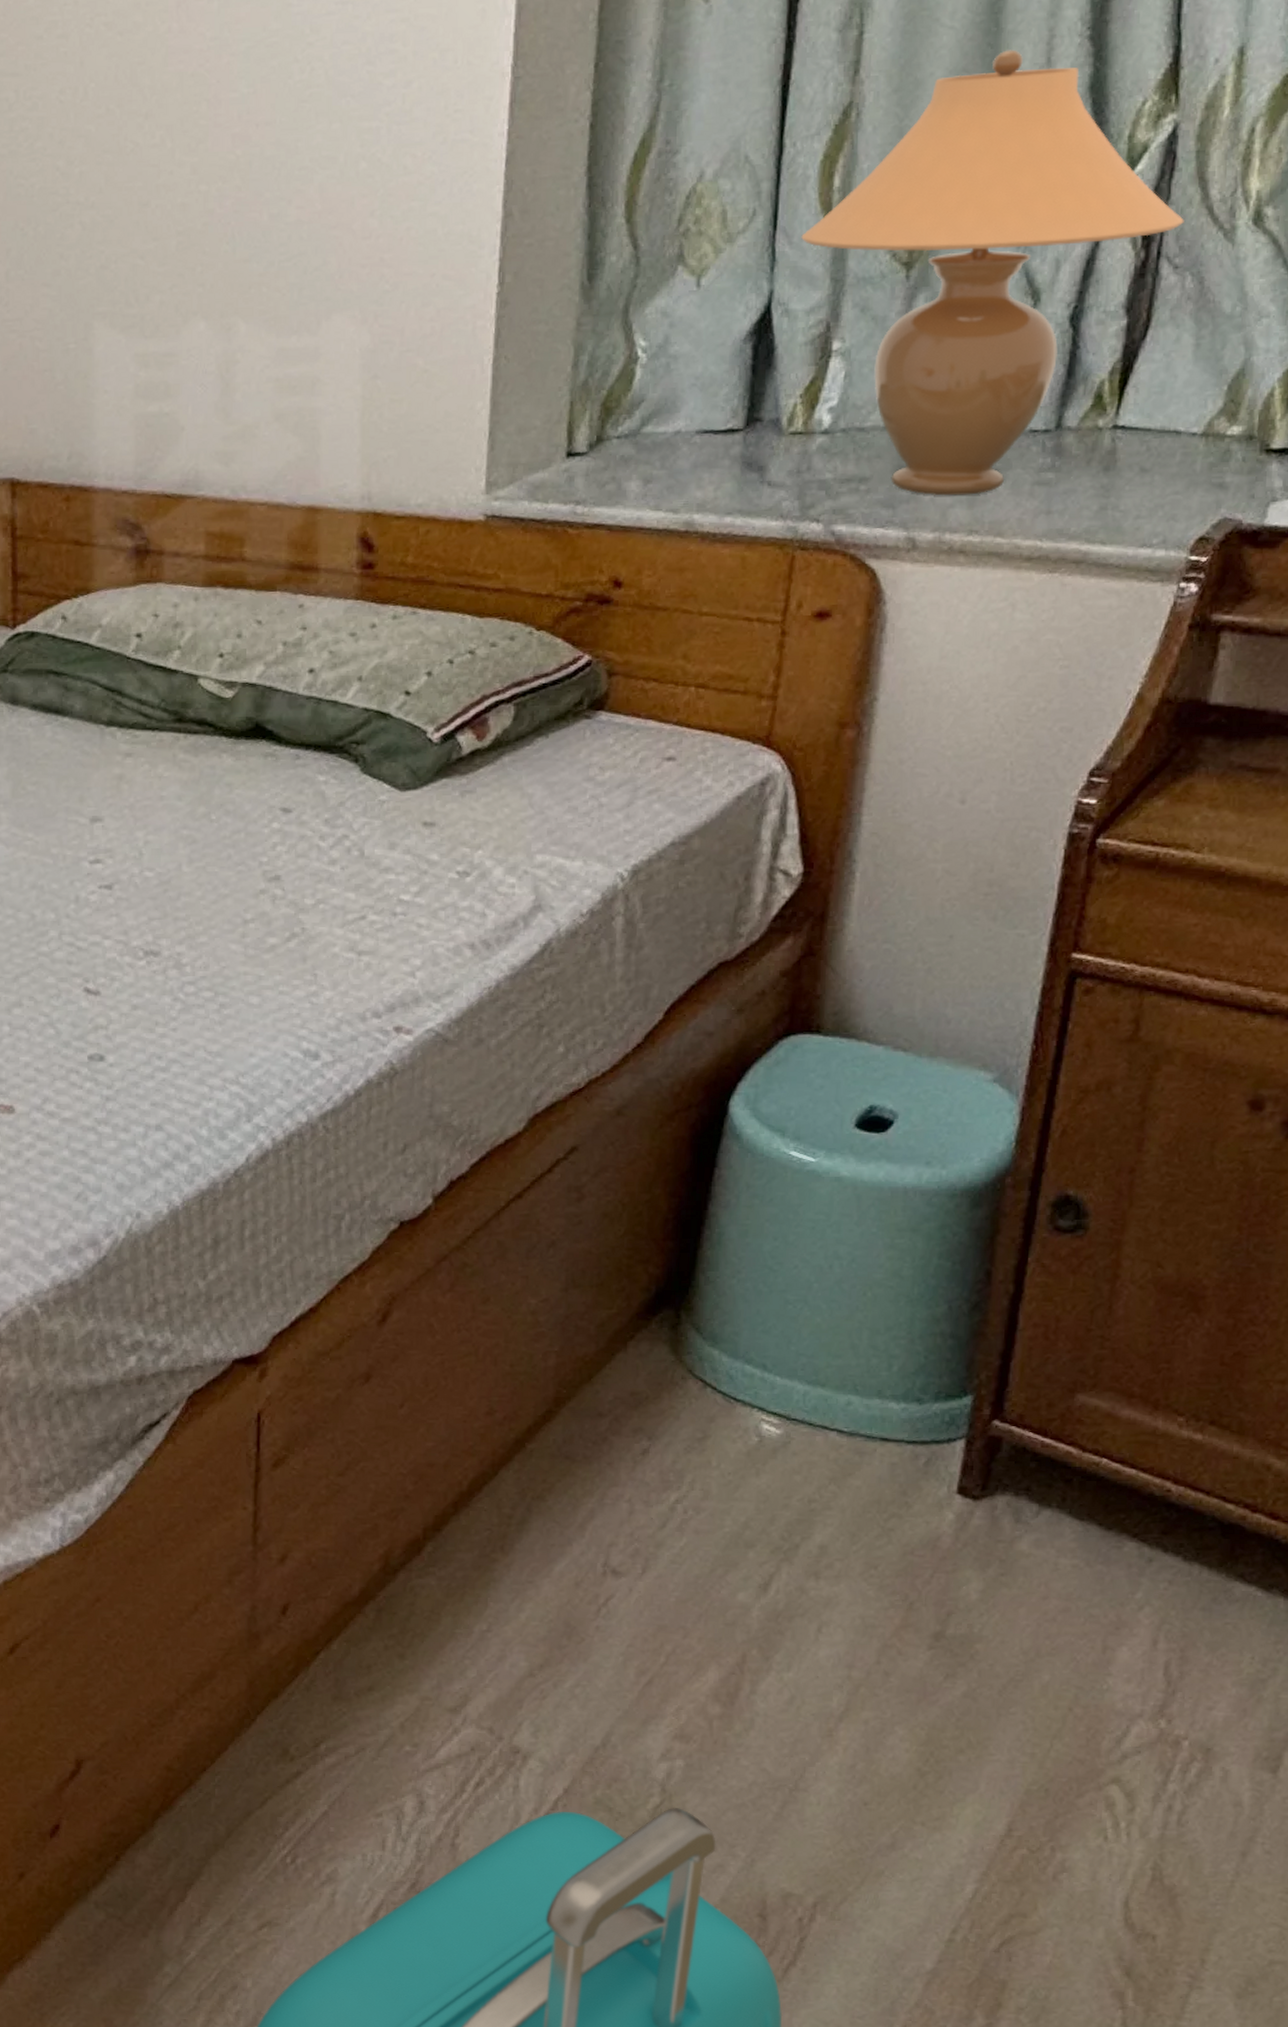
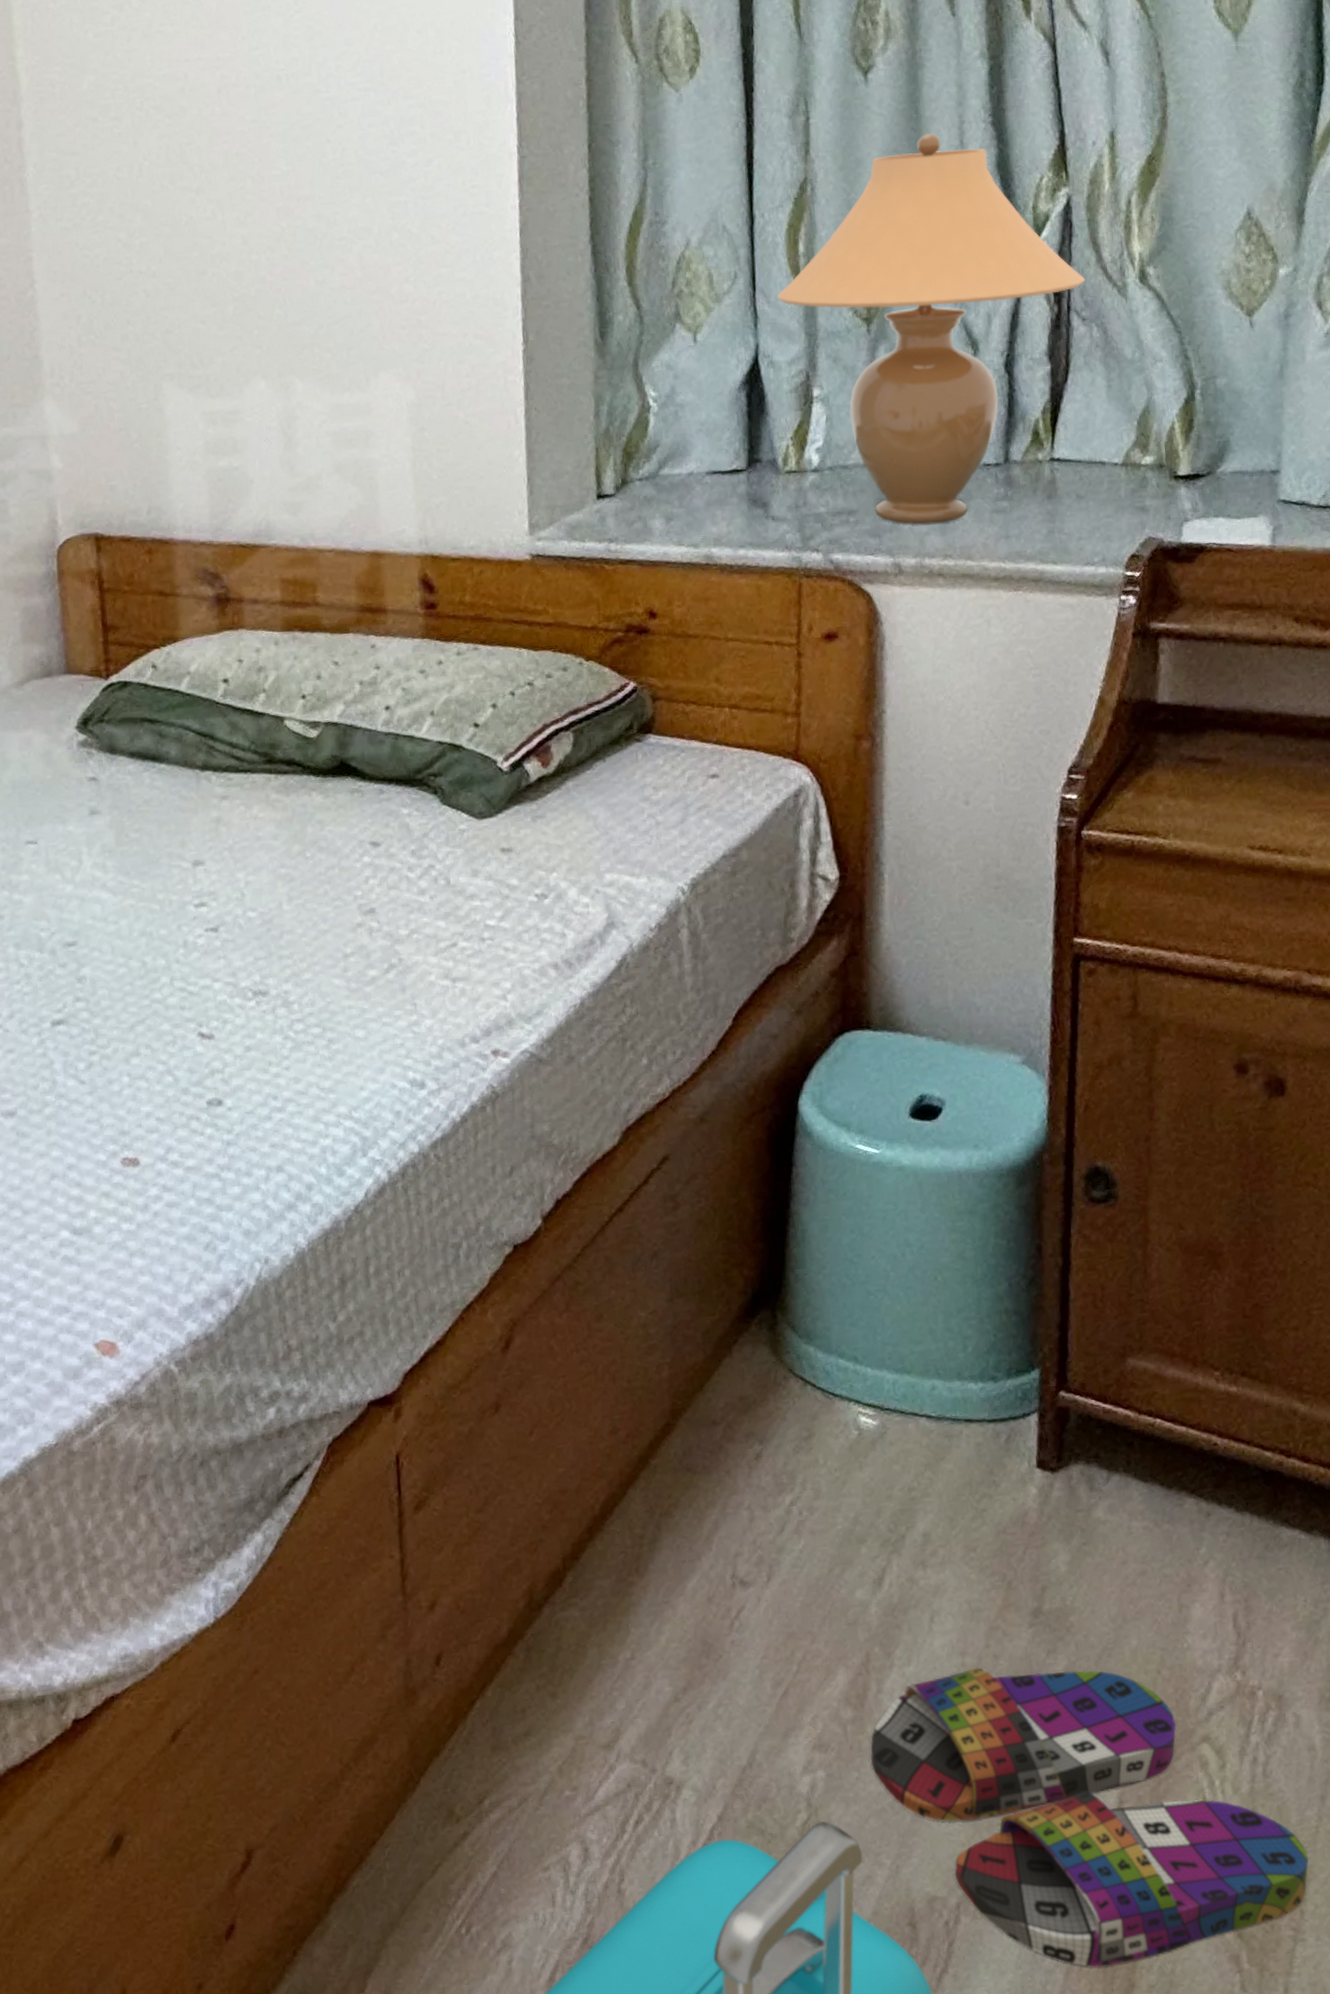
slippers: none [736,1682,1218,1983] -> present [870,1667,1309,1967]

